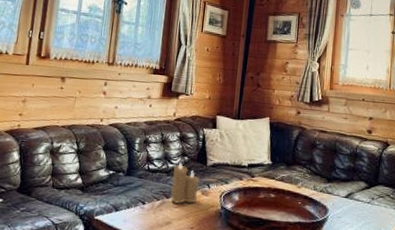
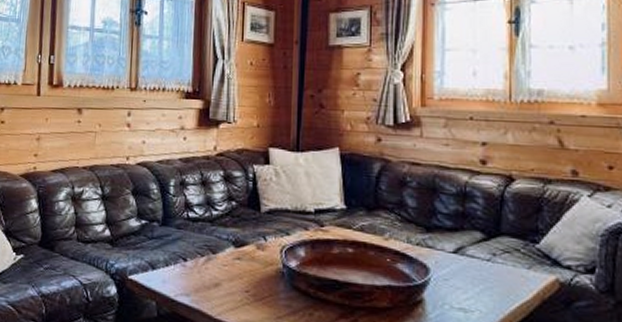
candle: present [170,162,200,204] -> none [217,208,252,261]

